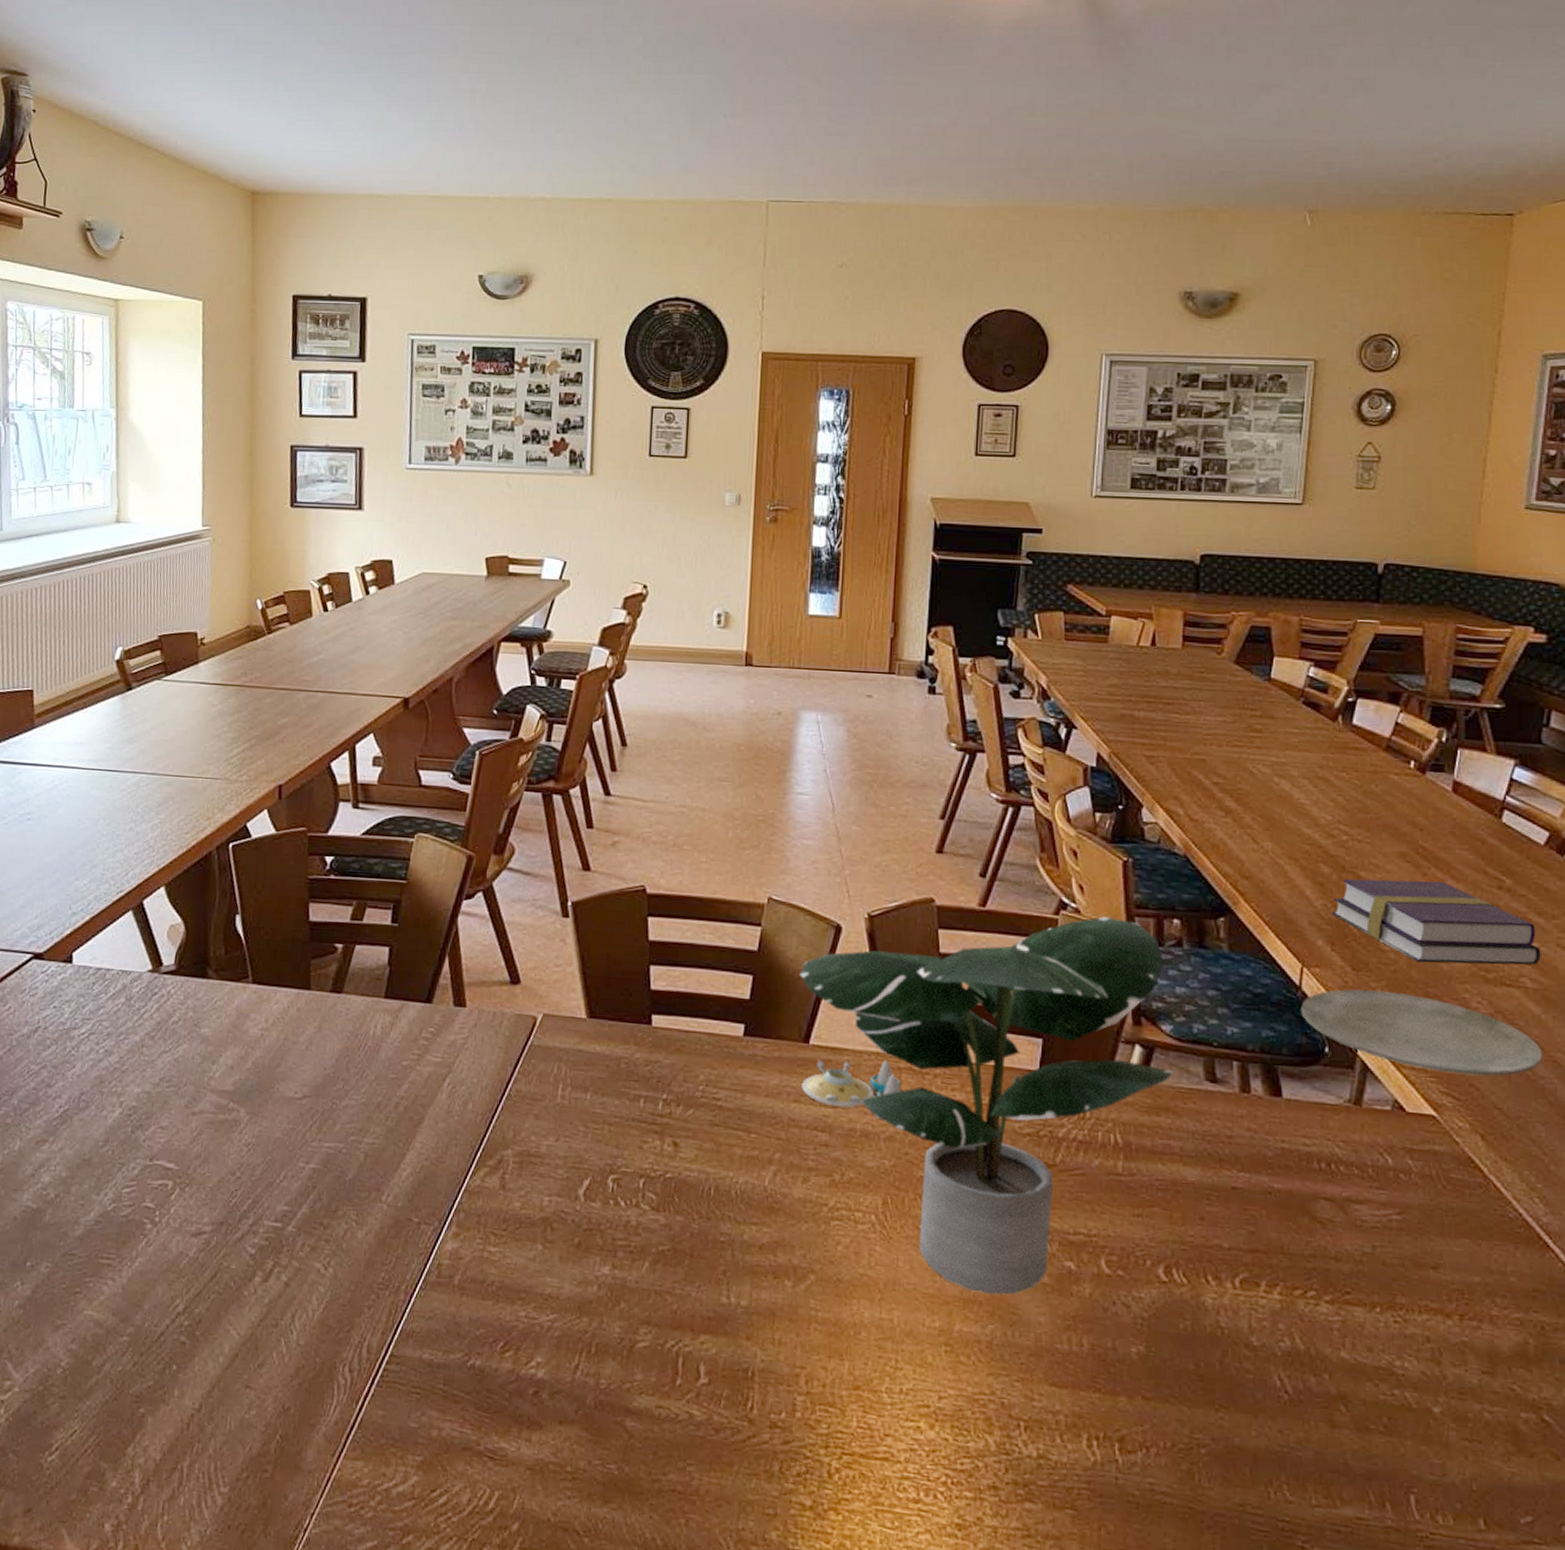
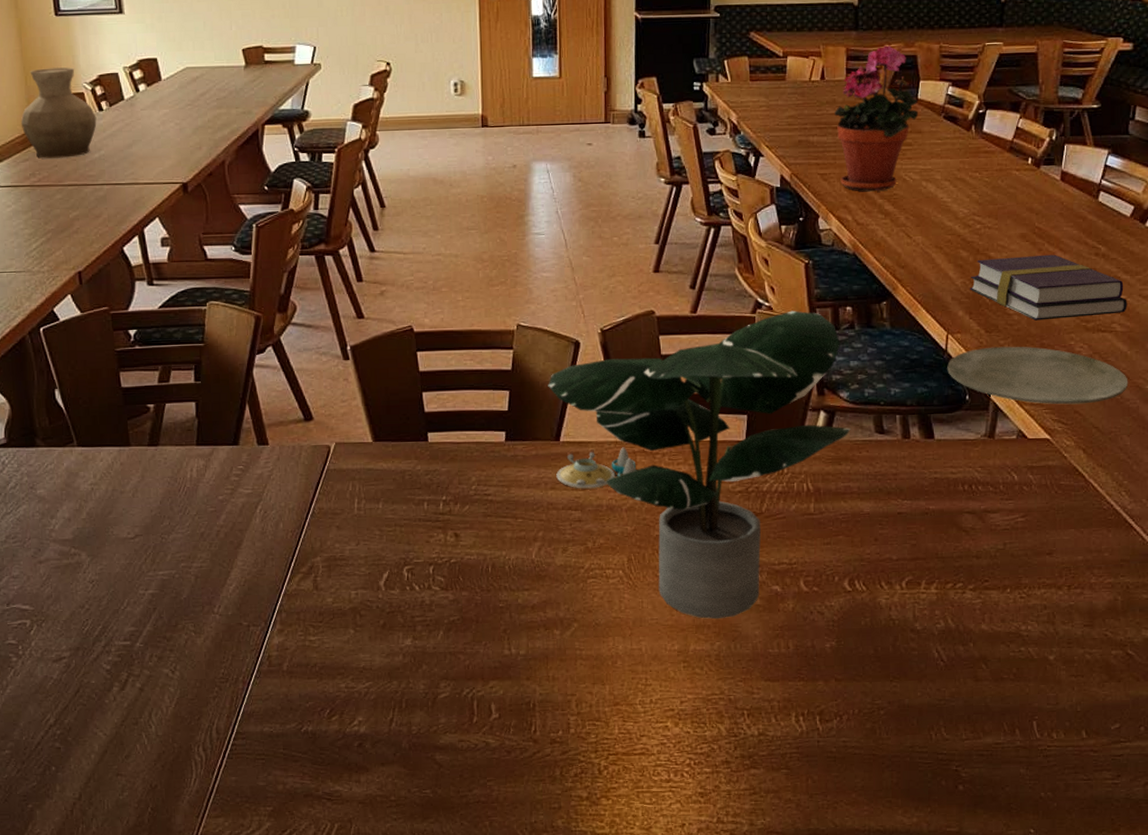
vase: none [239,561,320,659] -> present [20,67,97,159]
potted plant: none [1166,612,1272,783] -> present [834,45,919,191]

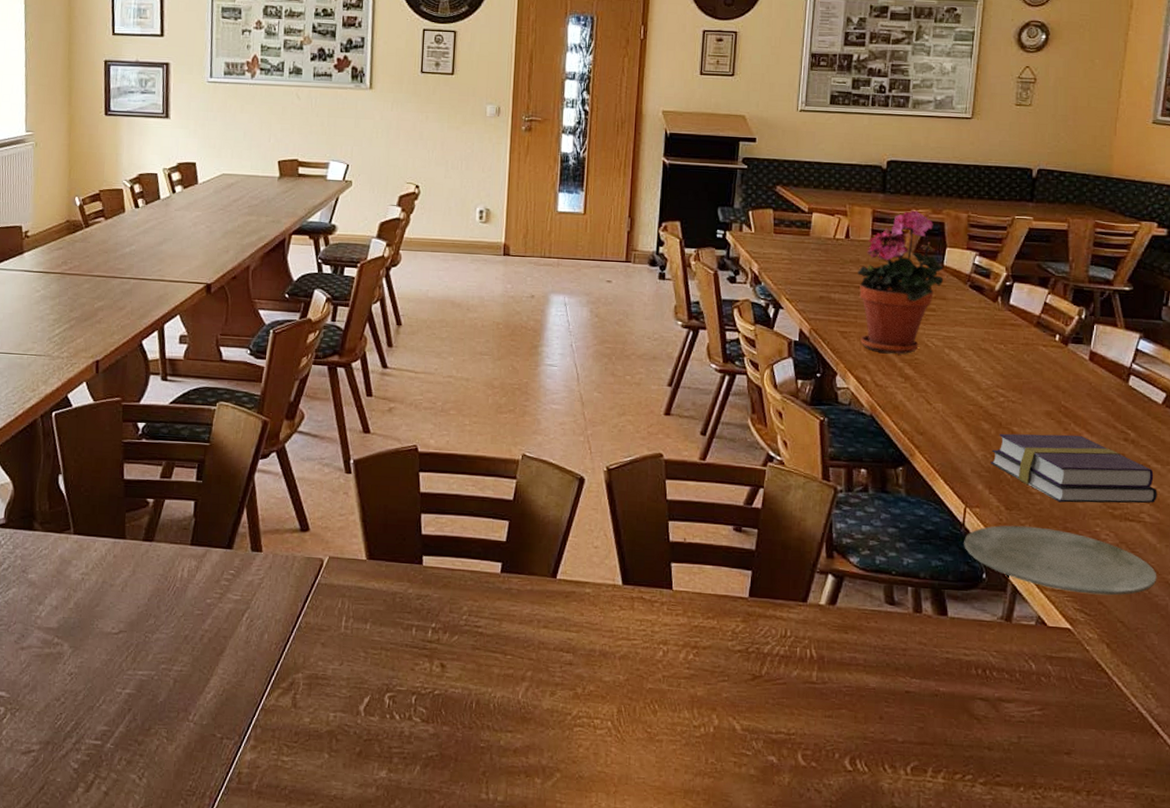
vase: present [20,67,97,159] -> none [59,163,132,250]
potted plant: present [548,310,851,620] -> none [549,467,860,786]
salt and pepper shaker set: present [556,447,637,489] -> none [550,590,634,632]

